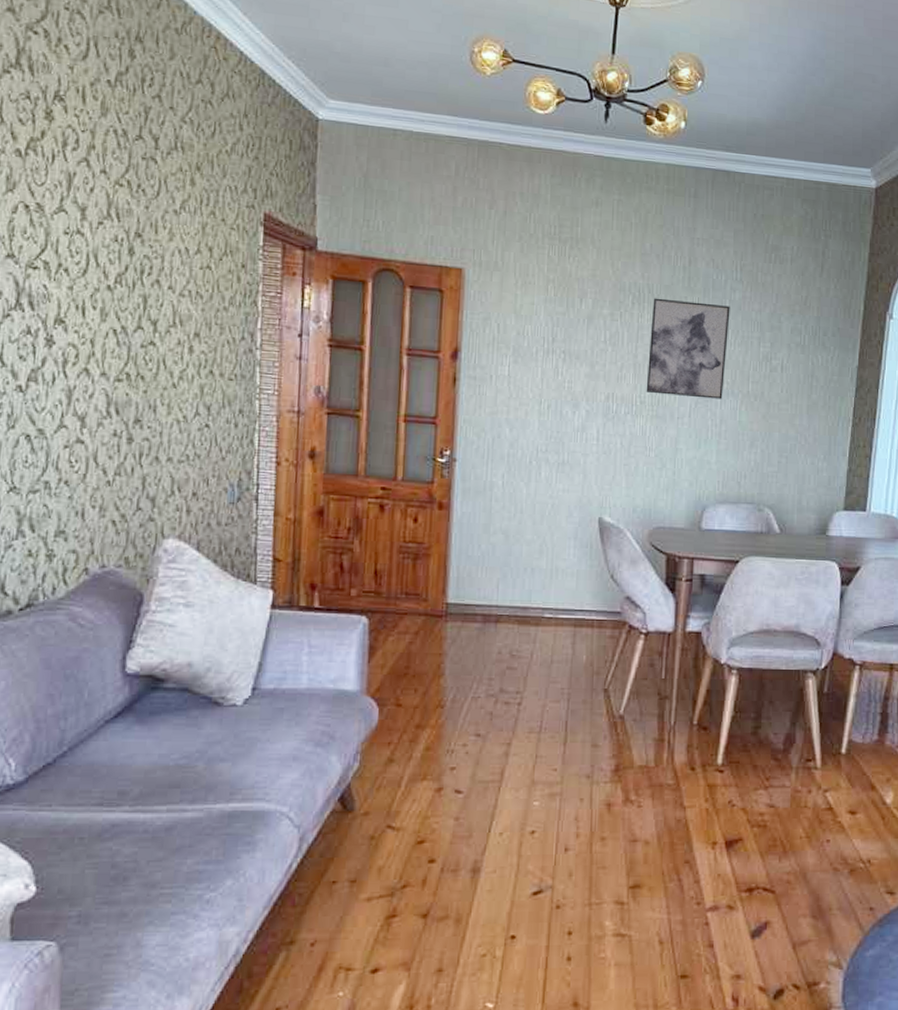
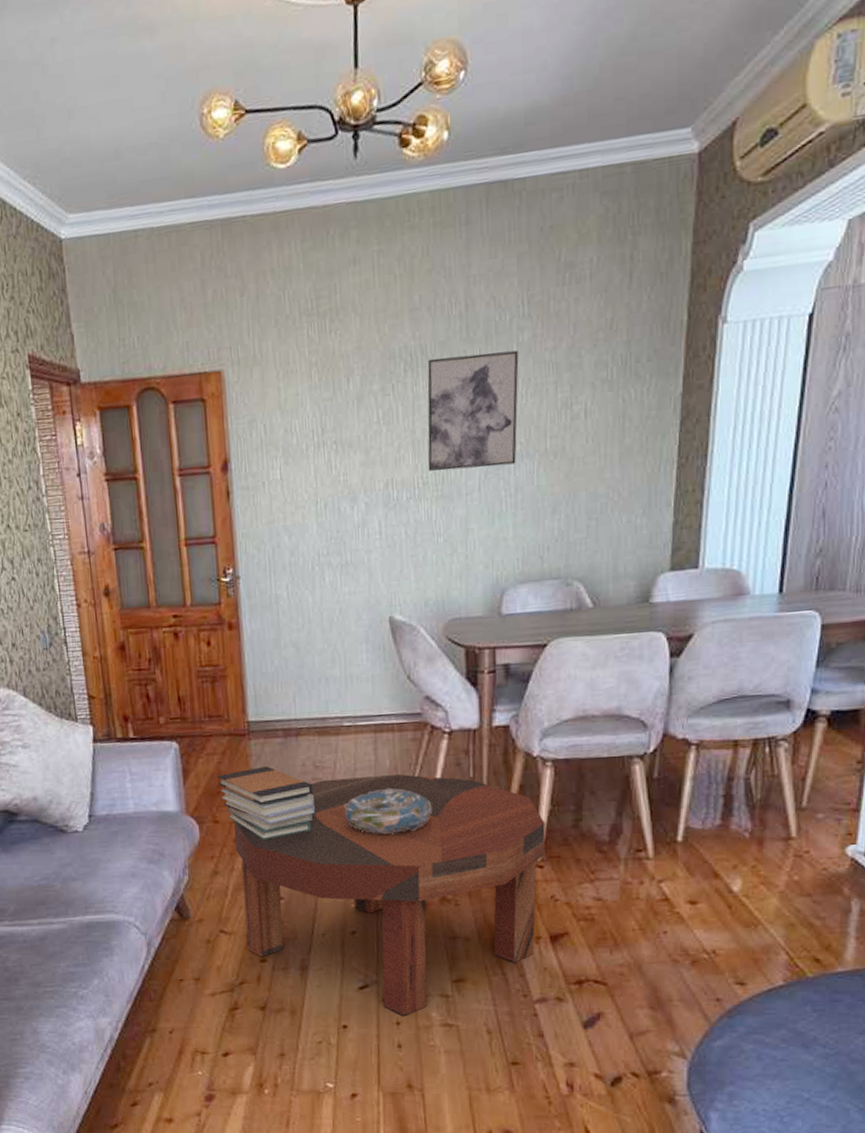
book stack: none [406,651,508,728] -> present [217,766,316,840]
coffee table: none [416,670,728,926] -> present [233,774,546,1017]
decorative bowl: none [536,684,624,731] -> present [344,788,432,835]

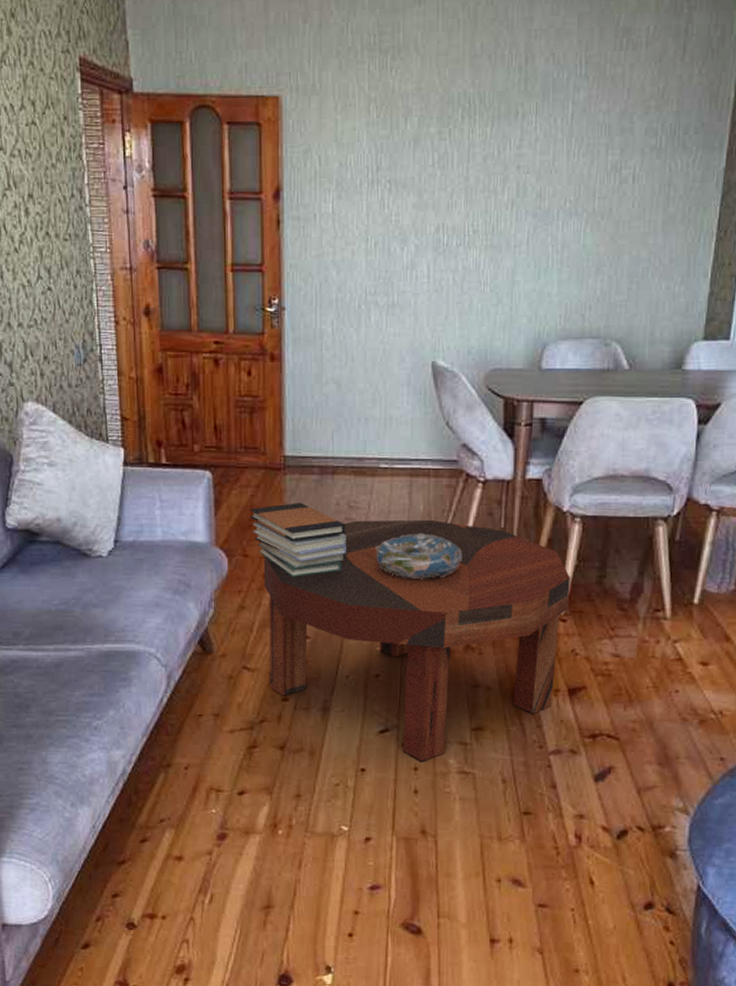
wall art: present [427,350,519,472] -> none [479,107,573,222]

